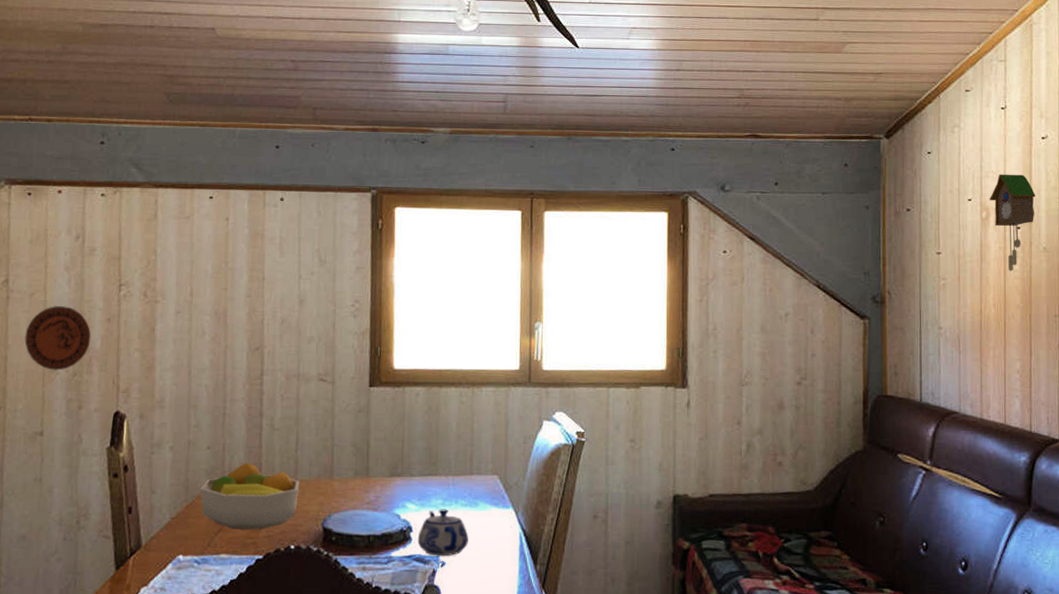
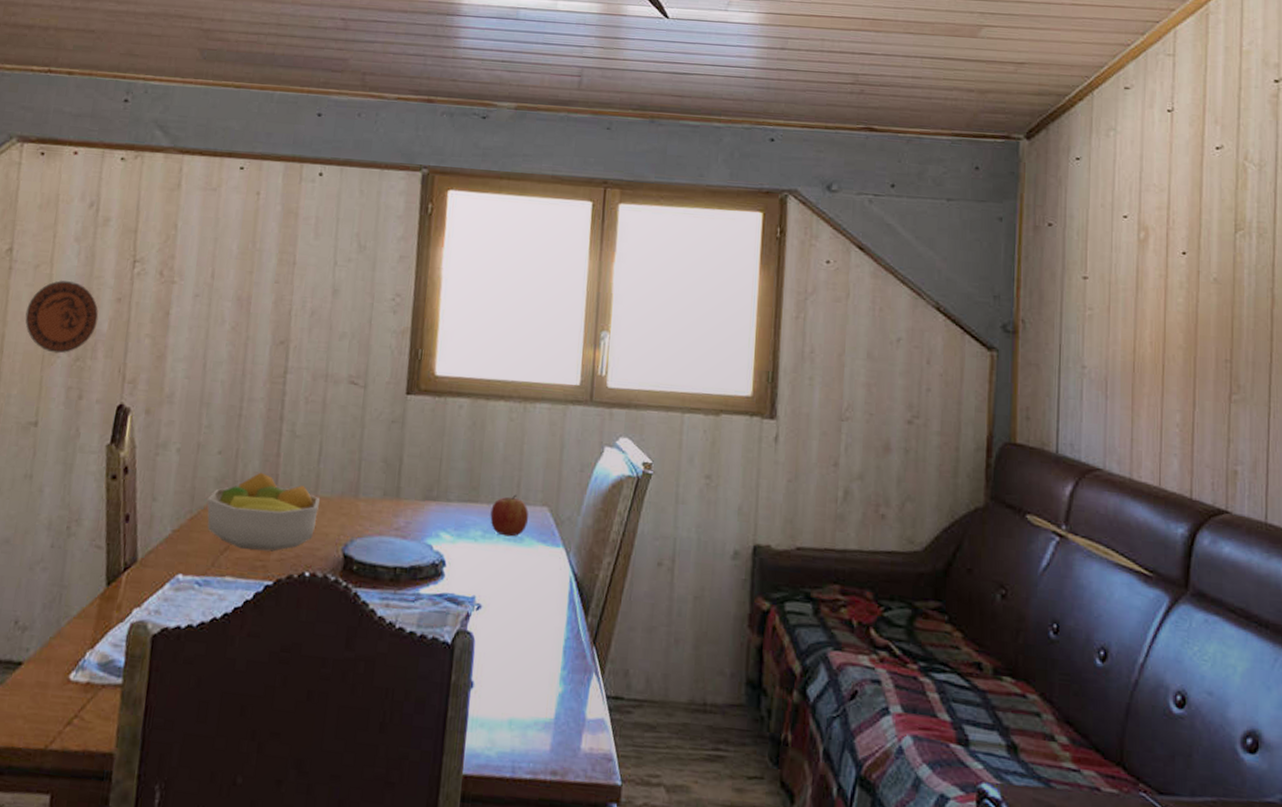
teapot: present [417,509,469,557] -> none [450,542,510,598]
apple: none [448,466,482,503] -> present [490,494,529,537]
cuckoo clock: present [989,174,1036,271] -> none [1149,188,1207,304]

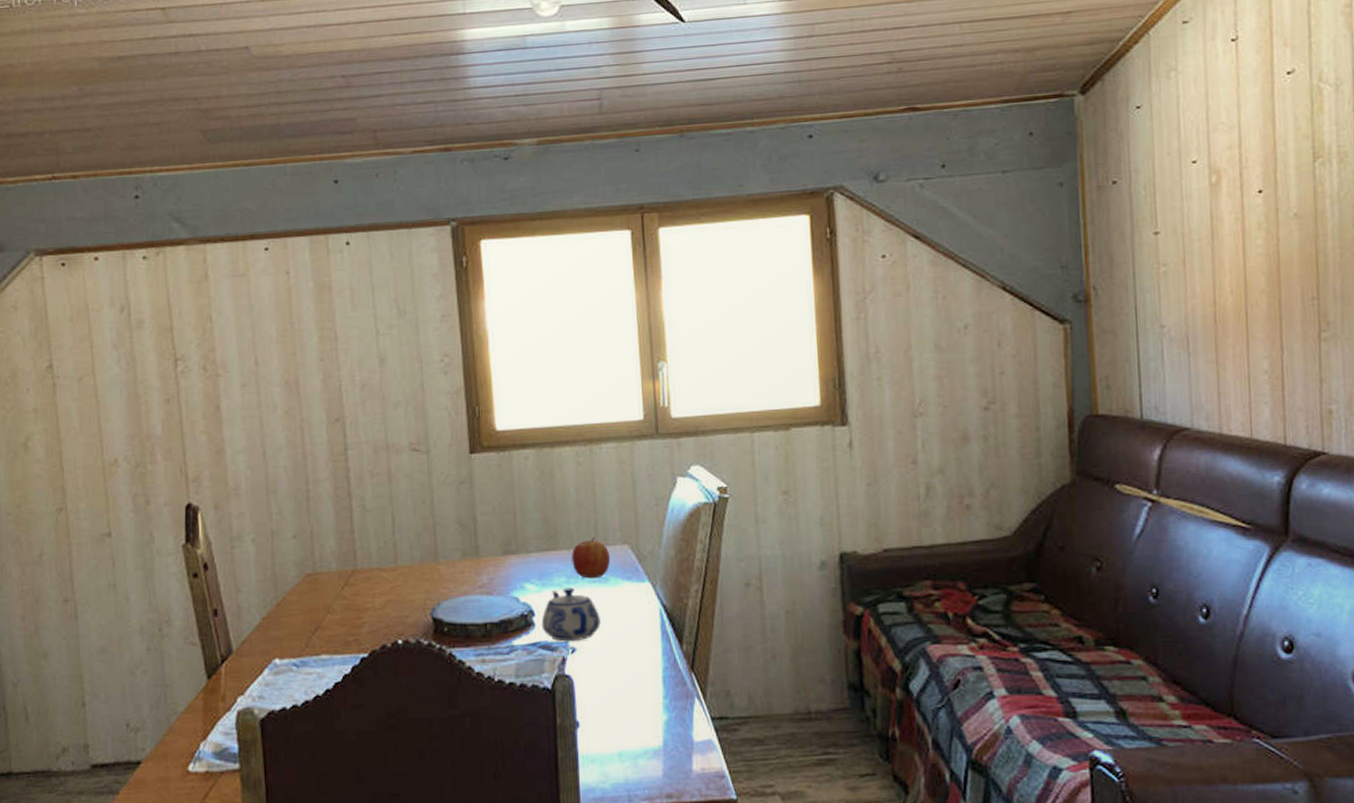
decorative plate: present [25,280,99,354] -> none [78,389,151,463]
fruit bowl: present [207,472,320,552] -> none [290,550,401,626]
teapot: none [450,542,510,598] -> present [541,587,601,642]

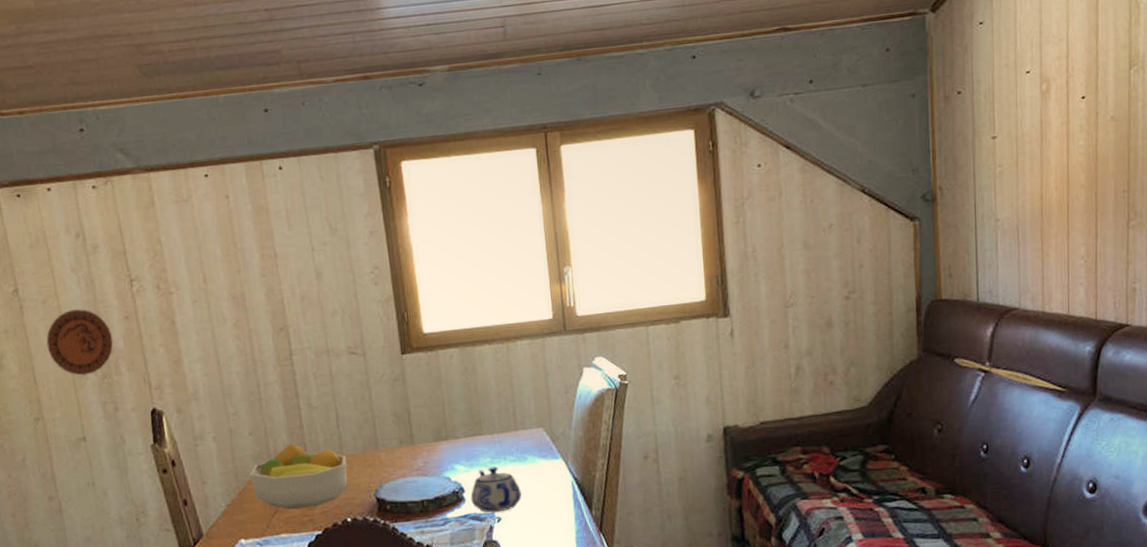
decorative plate: none [78,389,151,463] -> present [46,309,114,376]
fruit bowl: none [290,550,401,626] -> present [249,444,347,509]
apple: present [571,537,611,579] -> none [494,422,528,459]

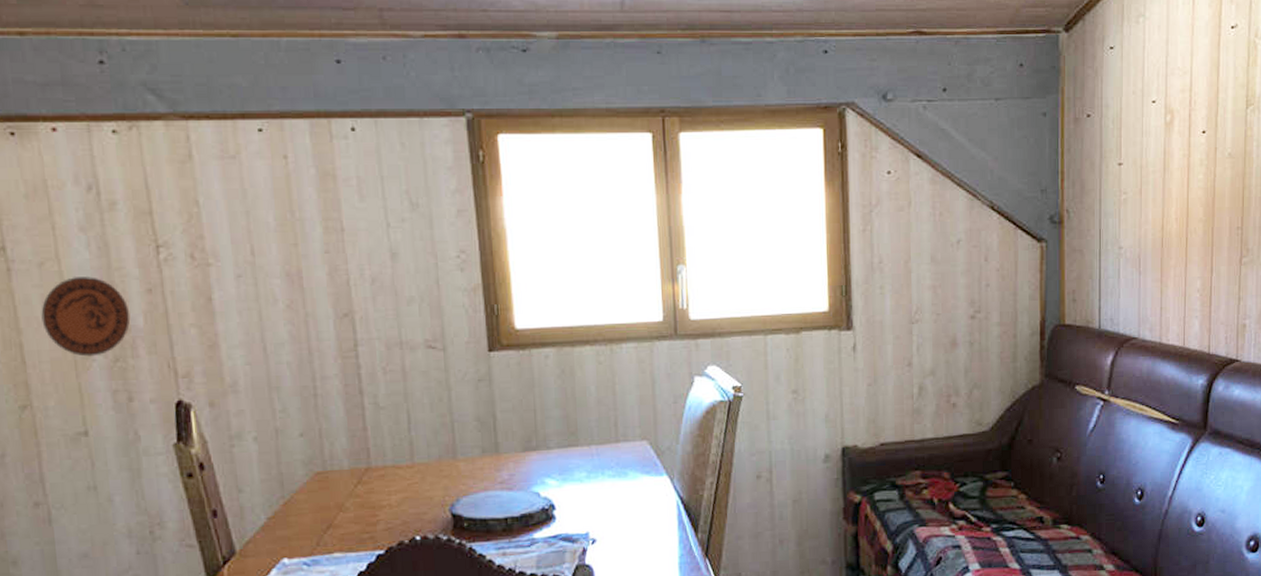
fruit bowl: present [249,444,347,509] -> none [298,448,418,524]
teapot: present [470,466,522,513] -> none [562,482,620,534]

